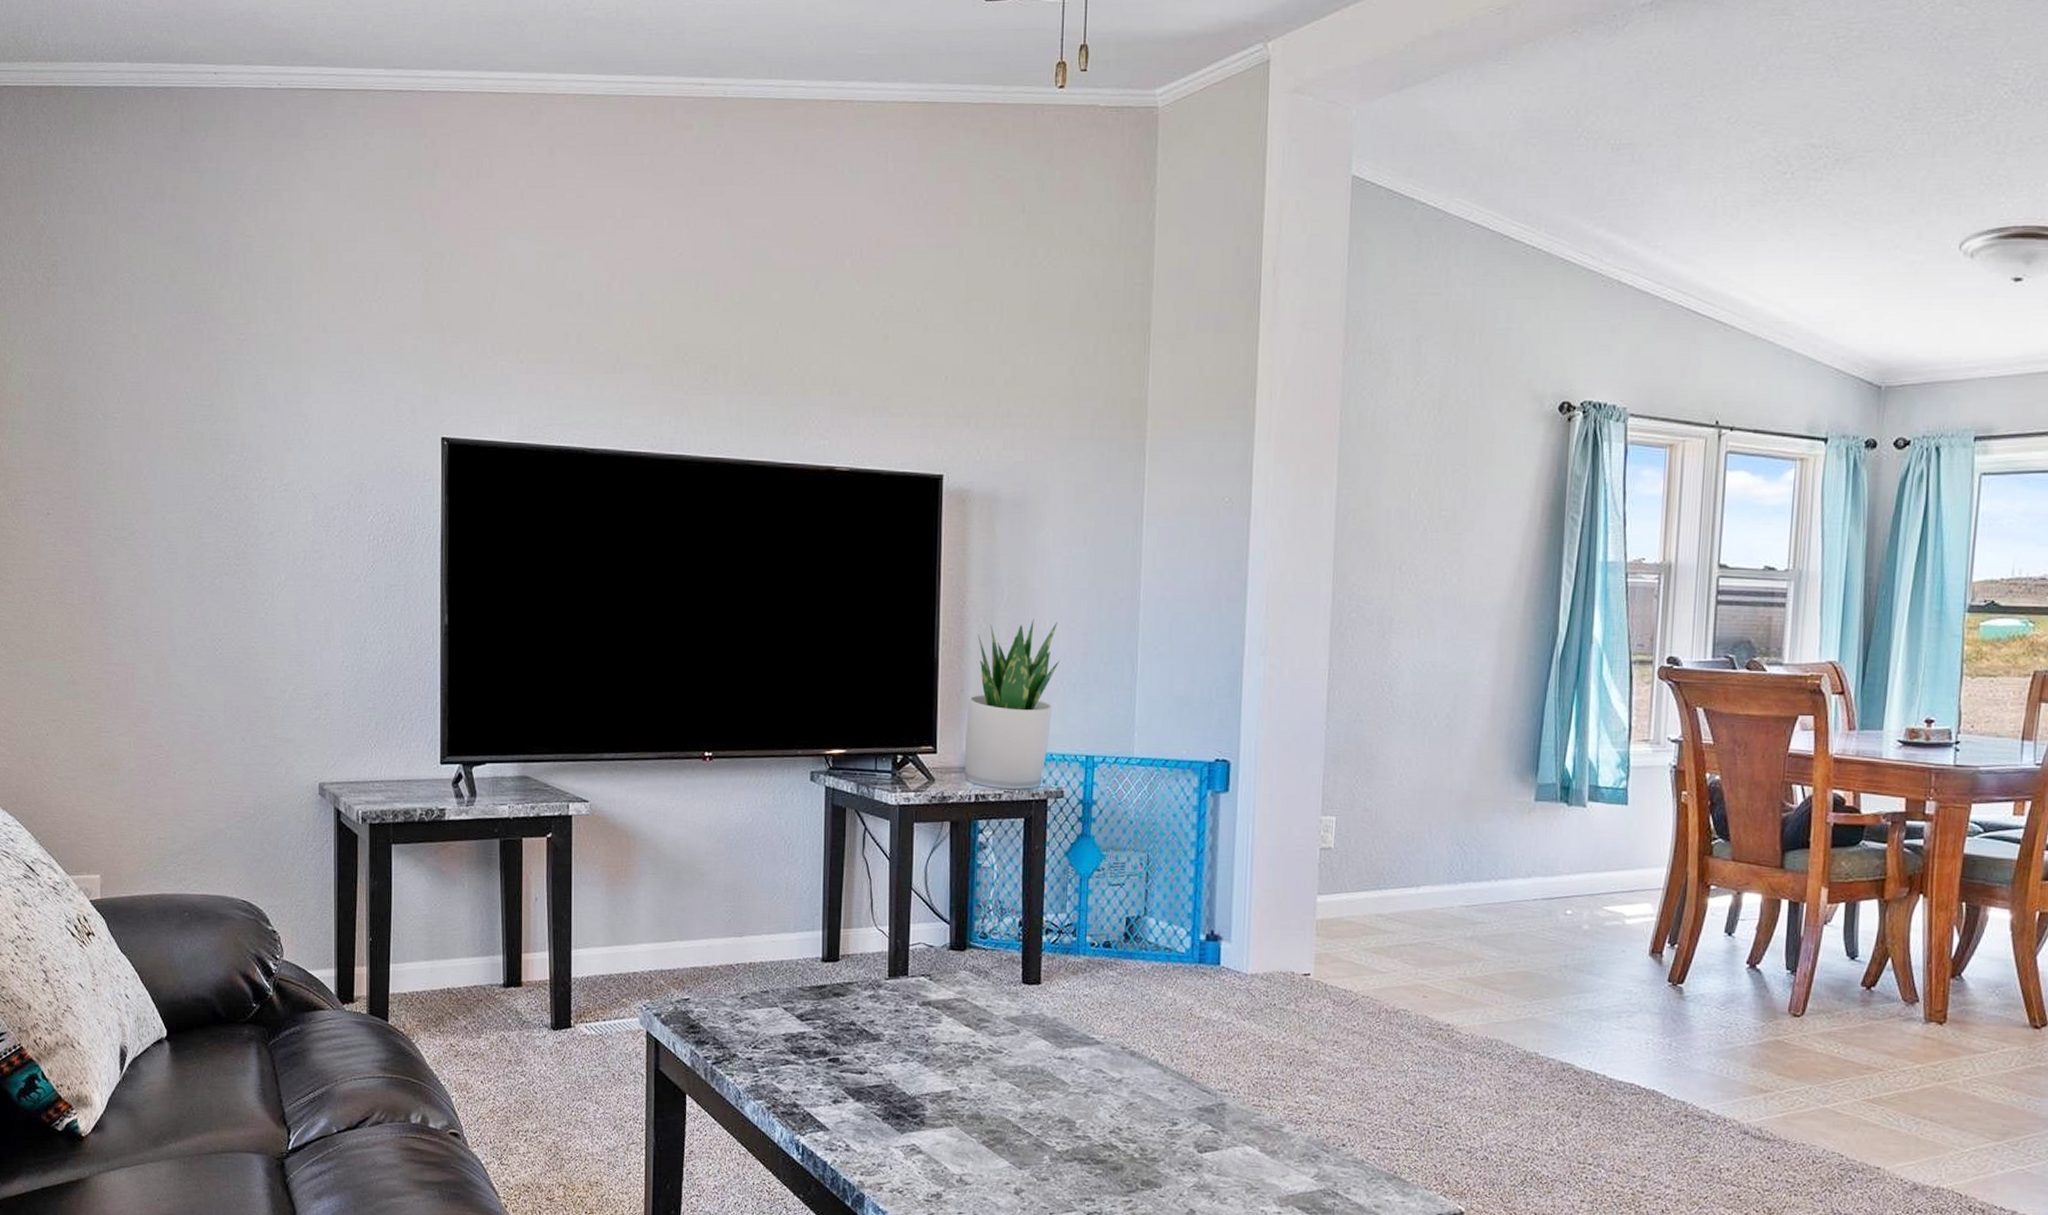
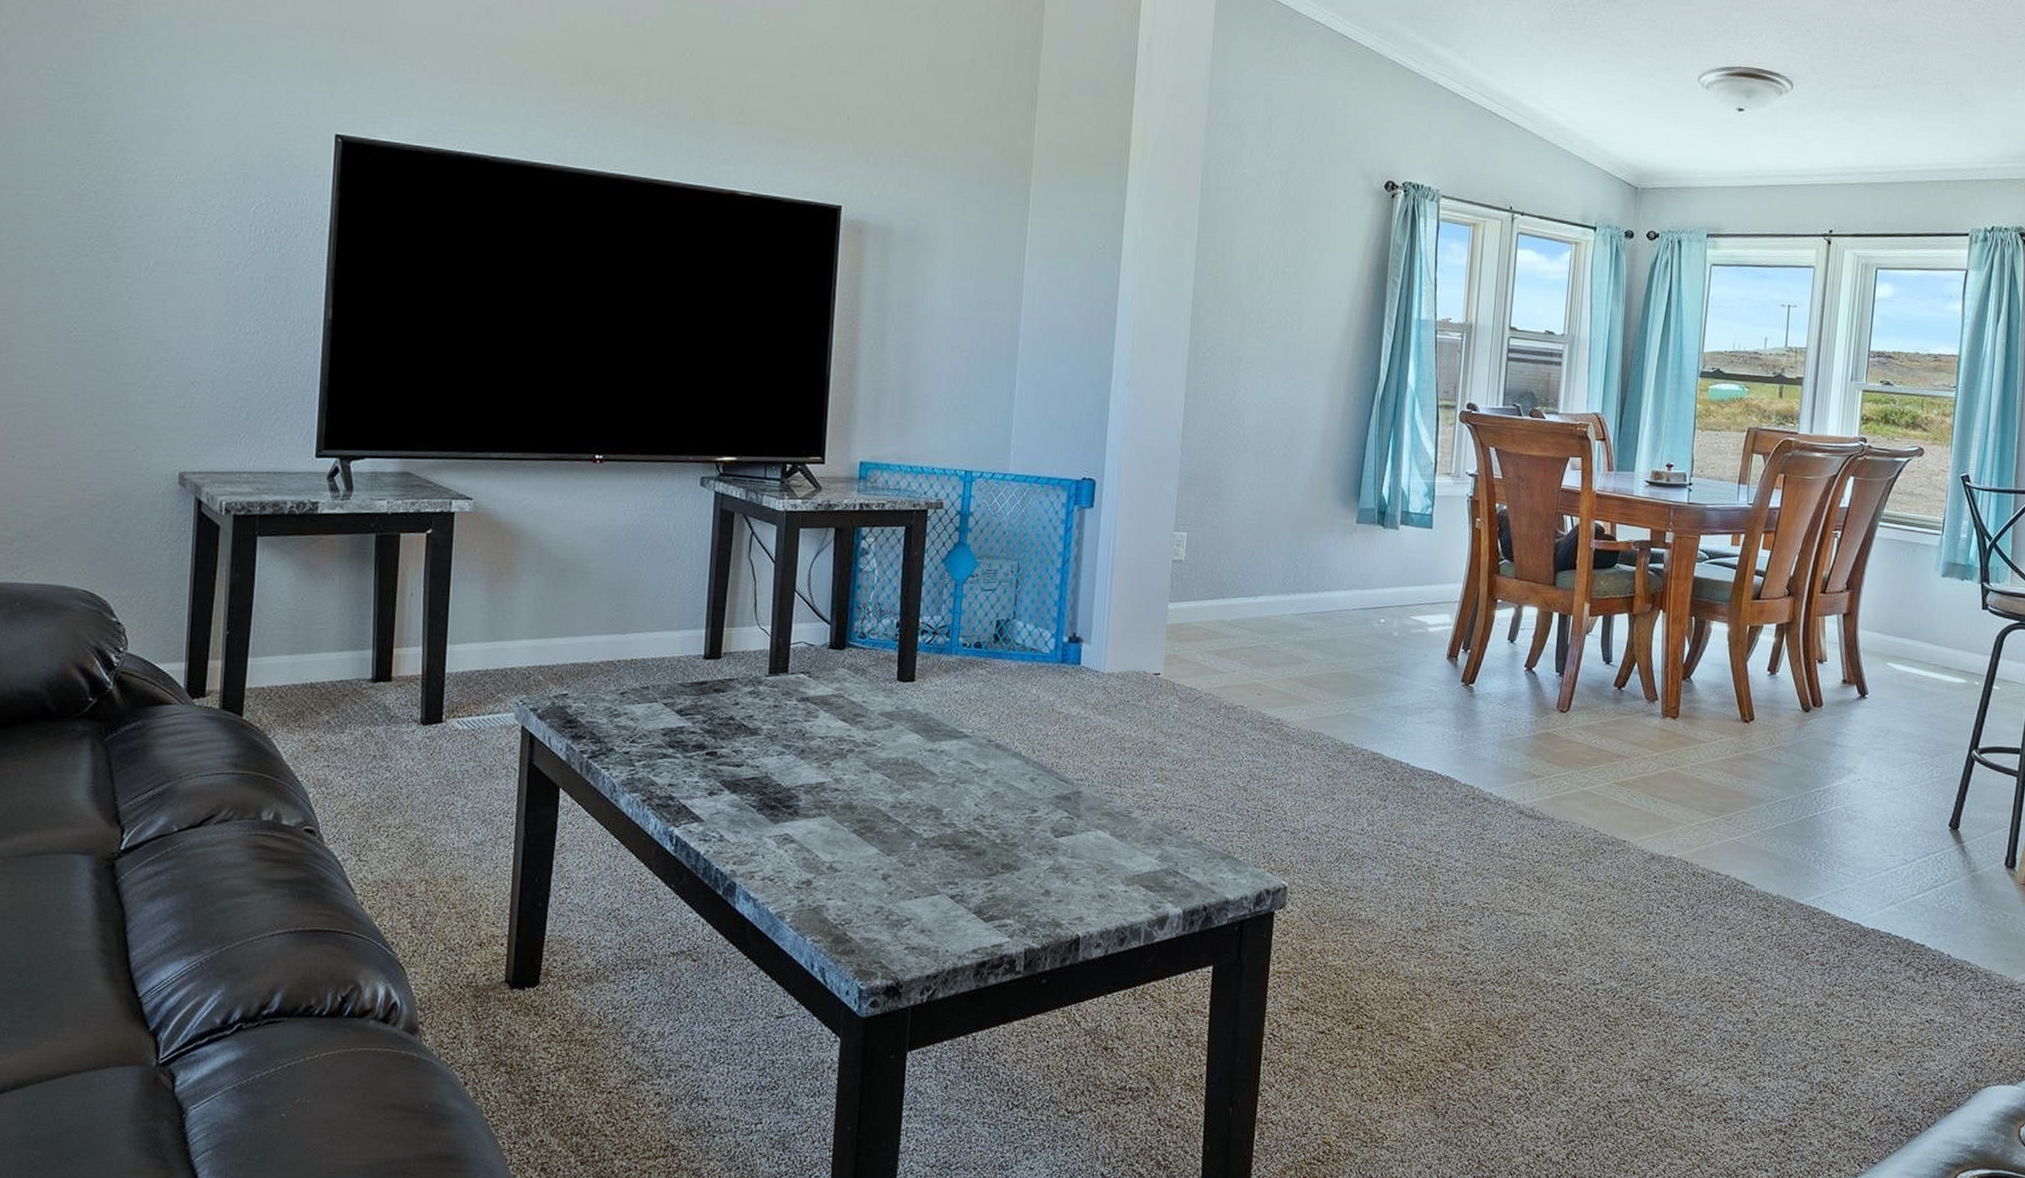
planter: present [965,619,1060,791] -> none [850,343,945,501]

